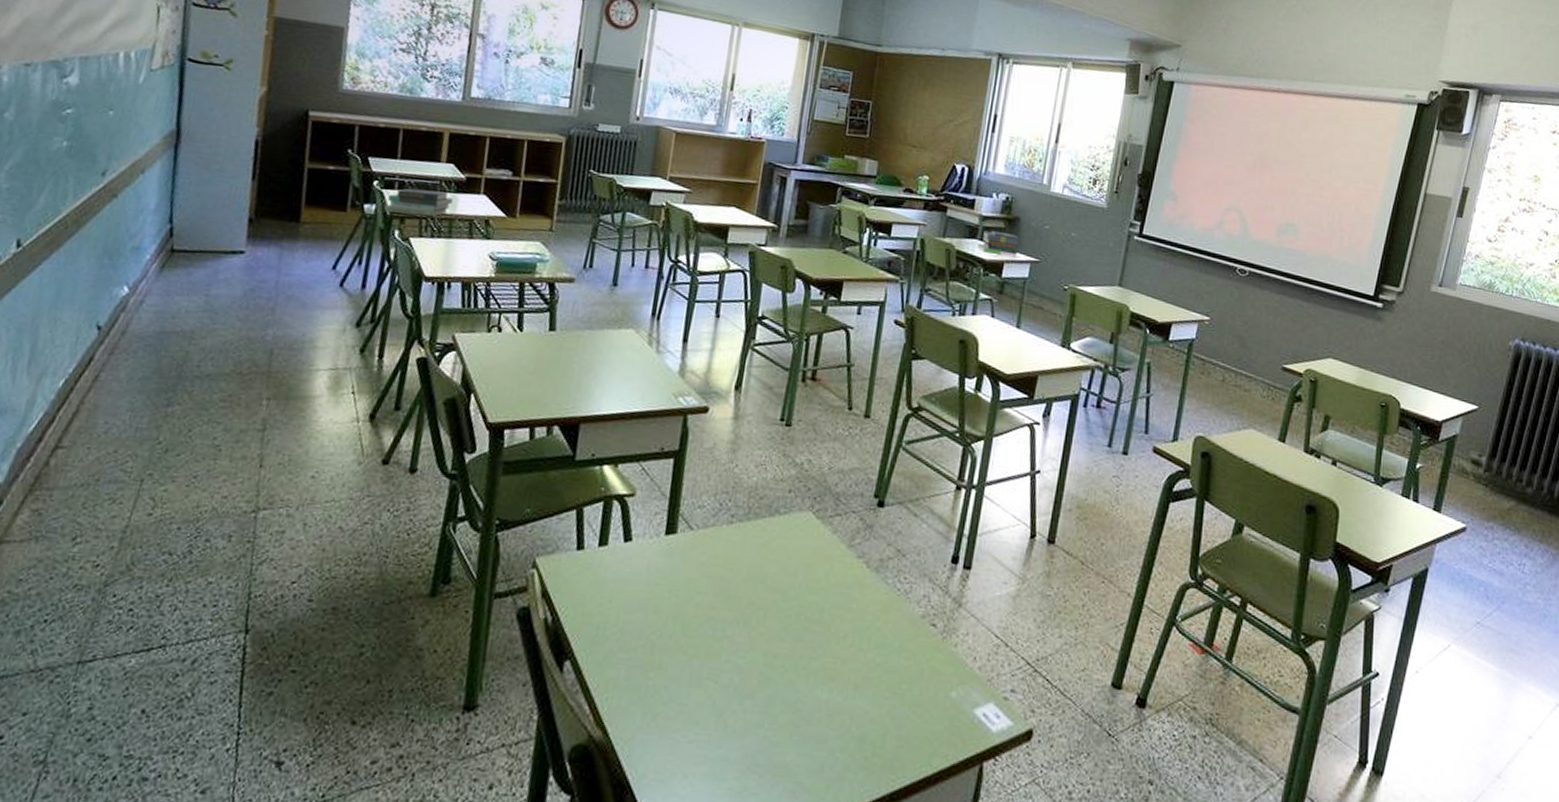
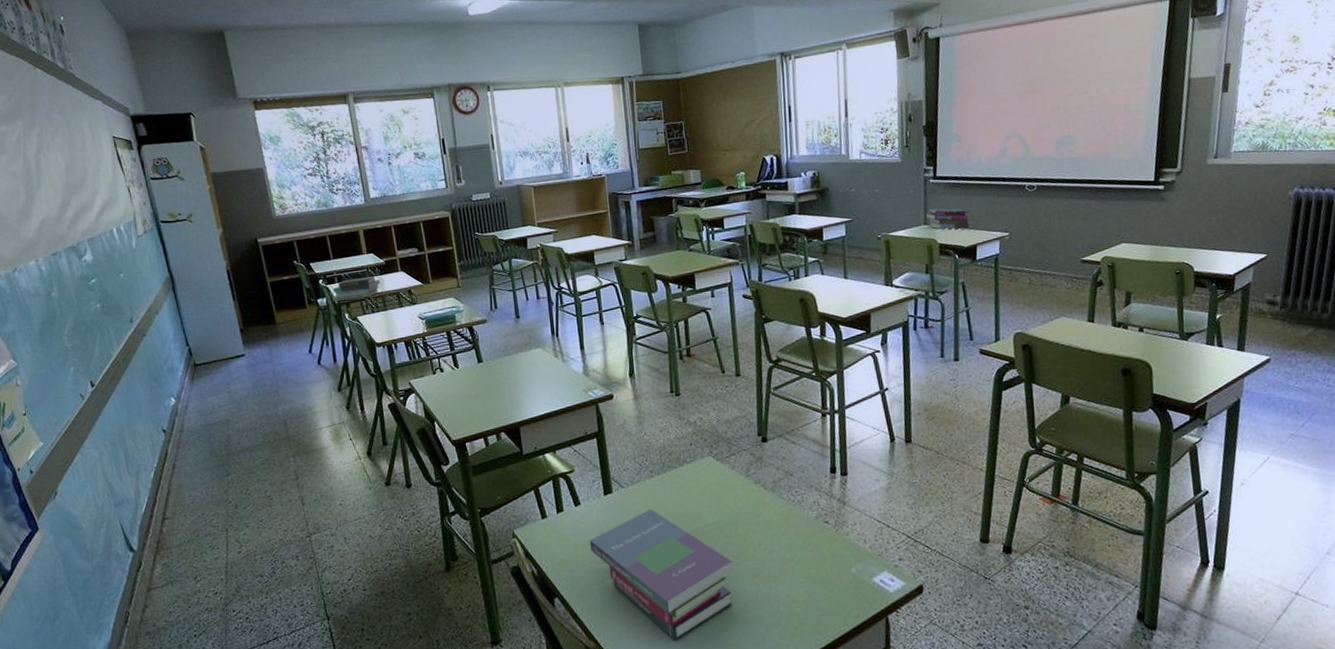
books: none [629,565,807,748] -> present [590,509,733,640]
books: present [976,230,1019,258] -> none [797,202,833,224]
books: none [1122,269,1171,302] -> present [925,208,970,230]

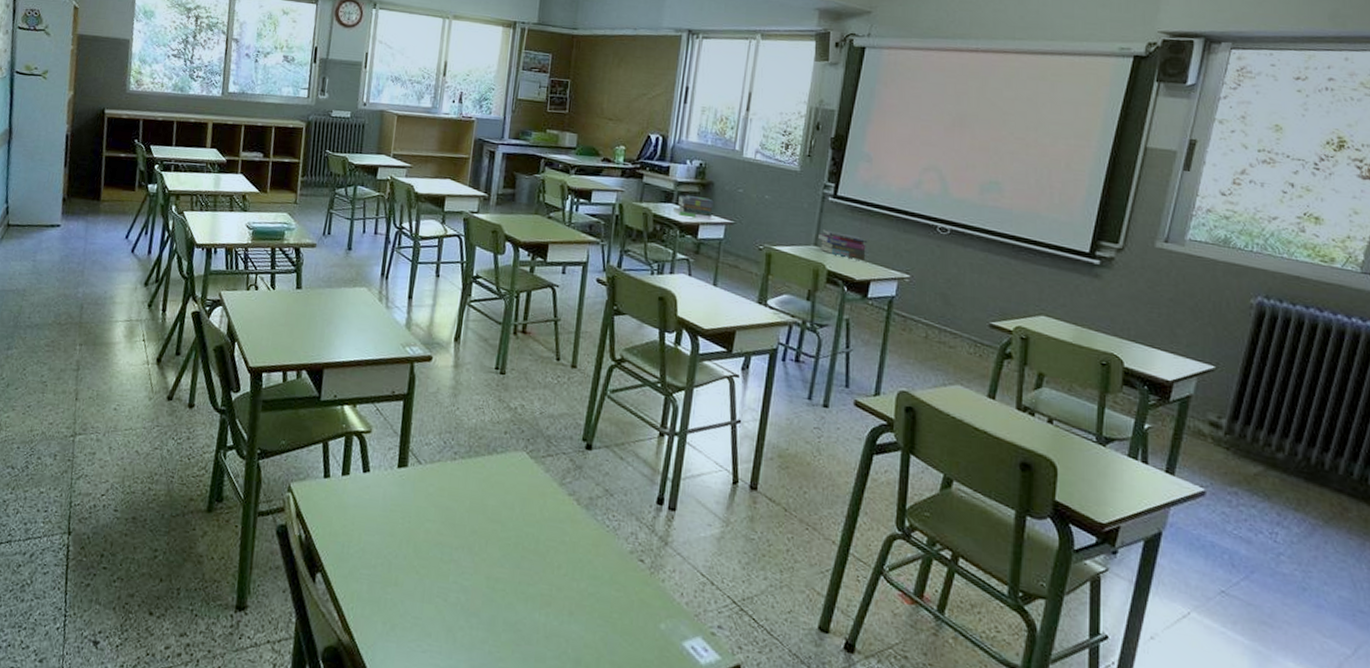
books: present [332,276,381,302] -> none [163,170,217,194]
books: present [590,509,733,640] -> none [369,496,525,658]
books: none [797,202,833,224] -> present [672,194,714,220]

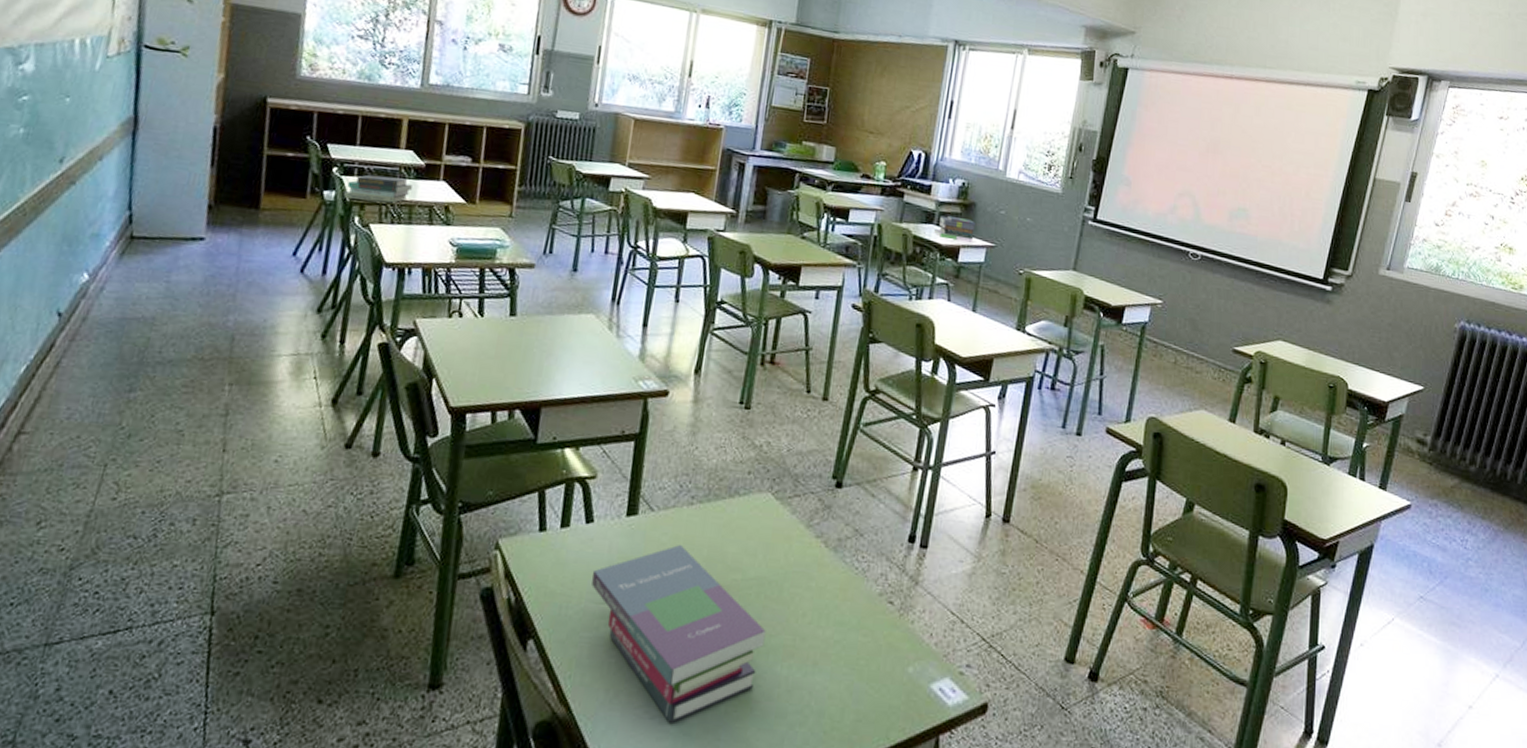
books: none [163,170,217,194] -> present [343,174,413,204]
books: none [369,496,525,658] -> present [591,545,766,723]
books: present [817,229,868,260] -> none [1076,254,1124,286]

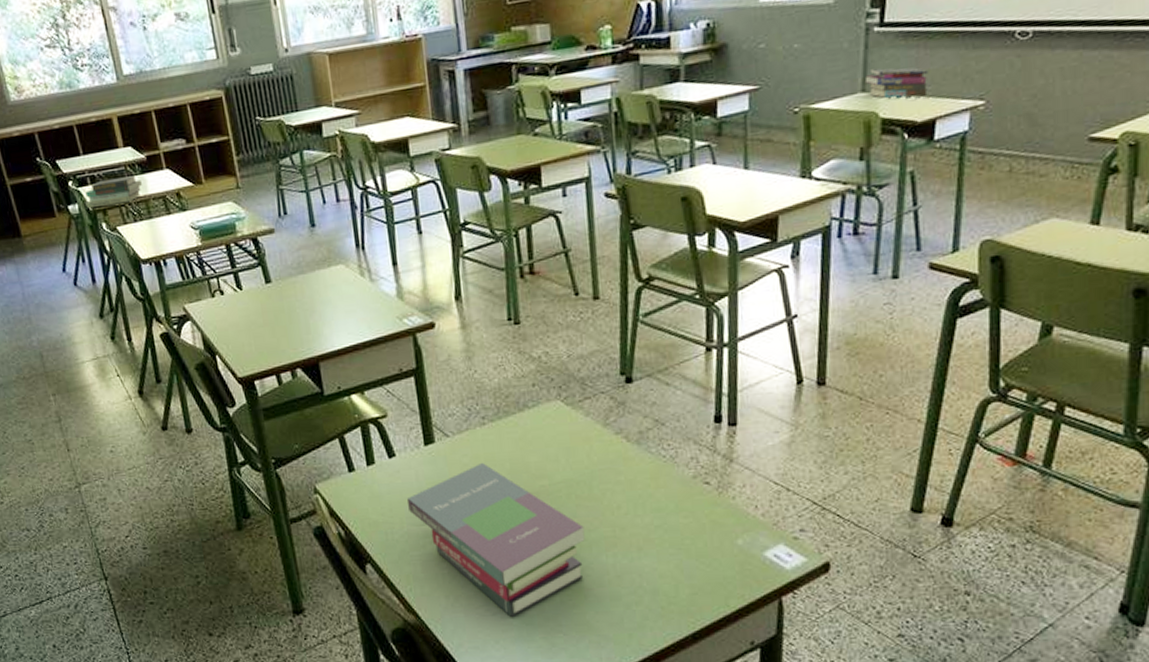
books: present [933,215,975,243] -> none [681,64,732,96]
books: none [1076,254,1124,286] -> present [864,67,929,99]

